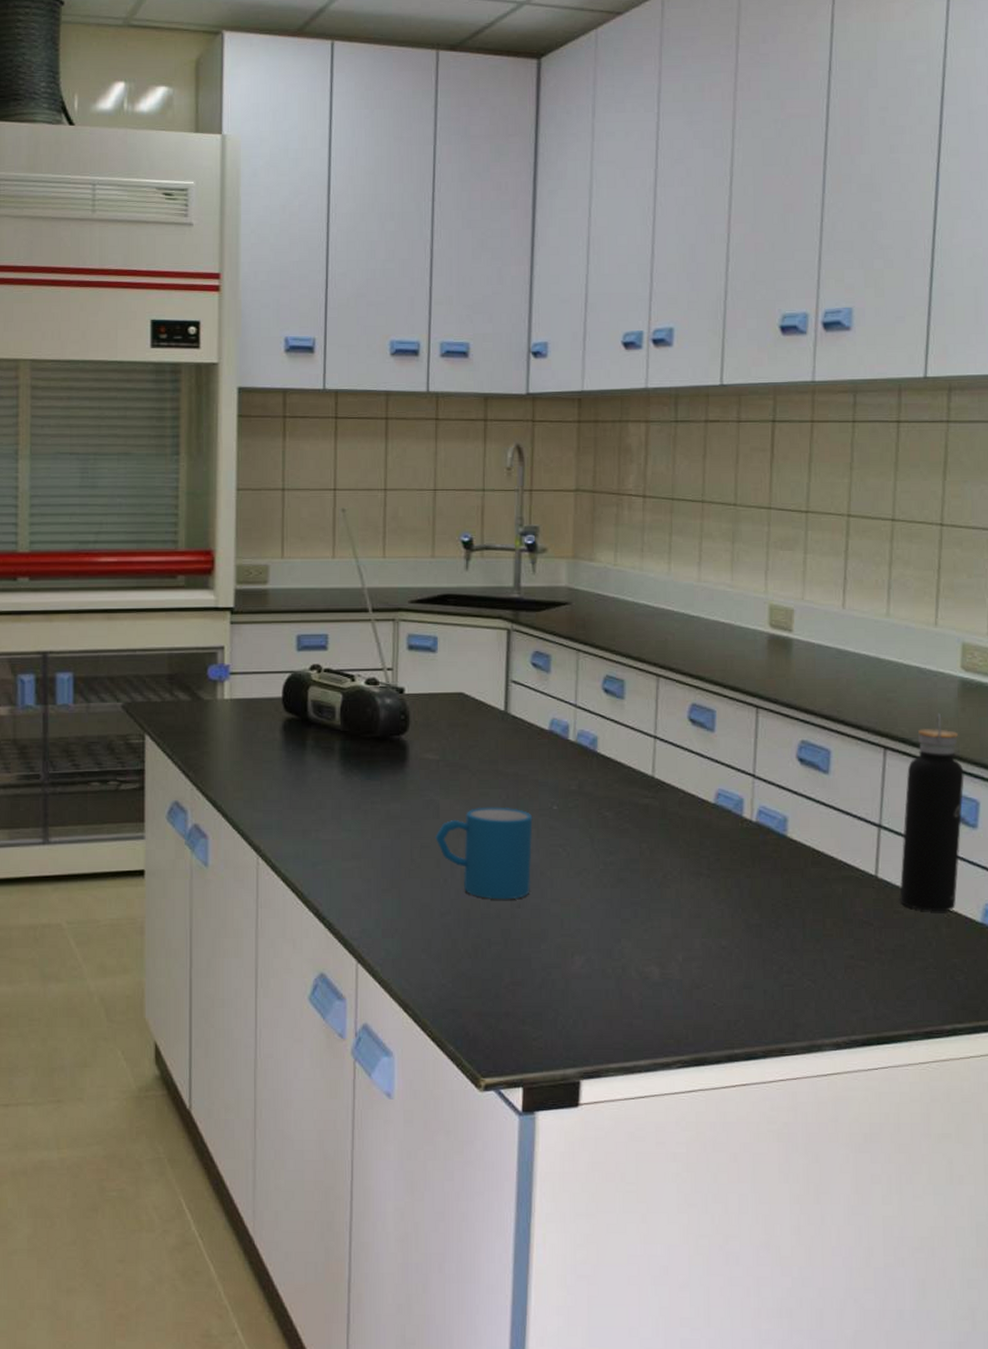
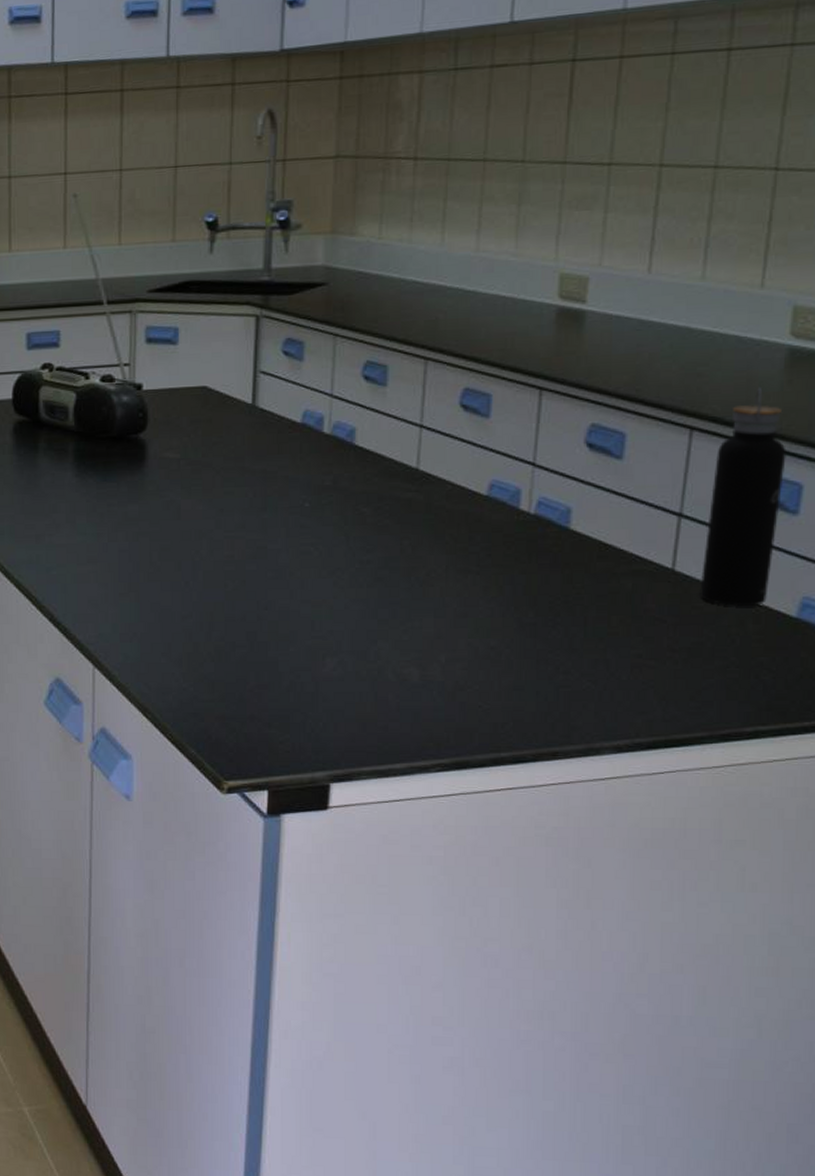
mug: present [435,807,533,900] -> none [176,505,282,602]

